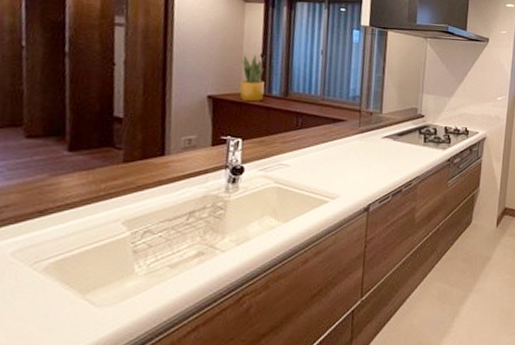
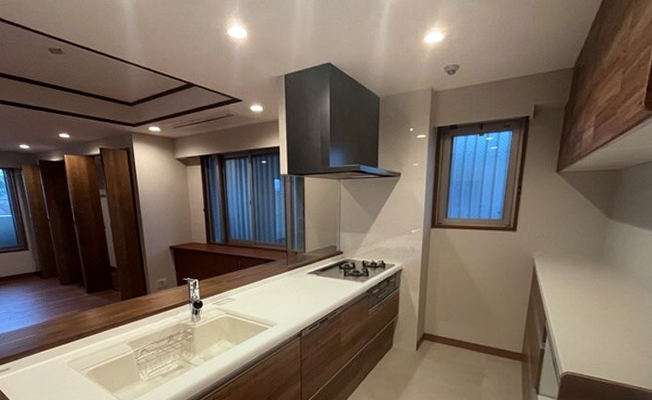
planter: present [239,54,265,102] -> none [188,210,210,249]

